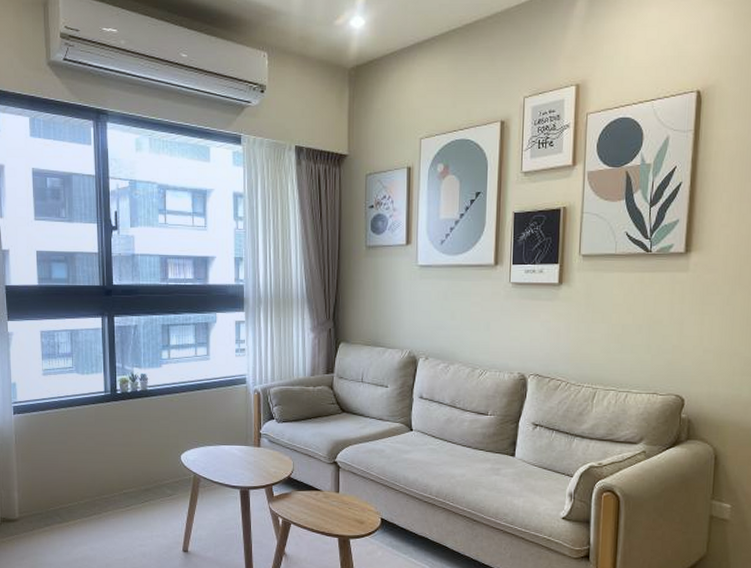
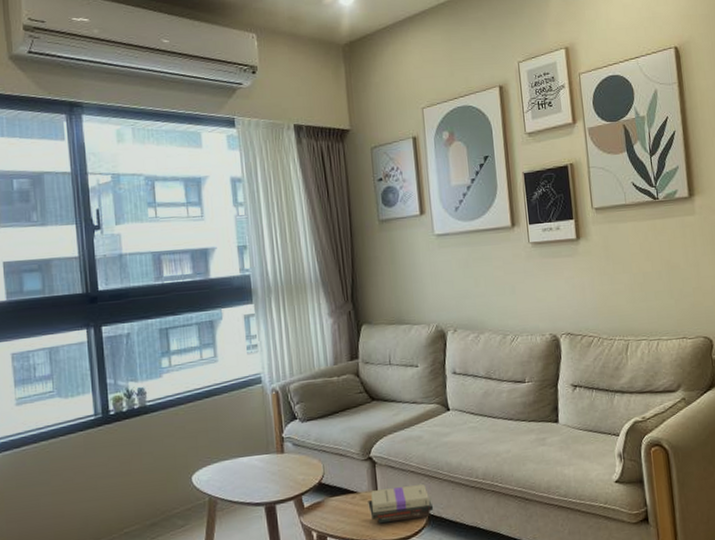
books: none [329,491,388,522] -> present [368,484,434,524]

